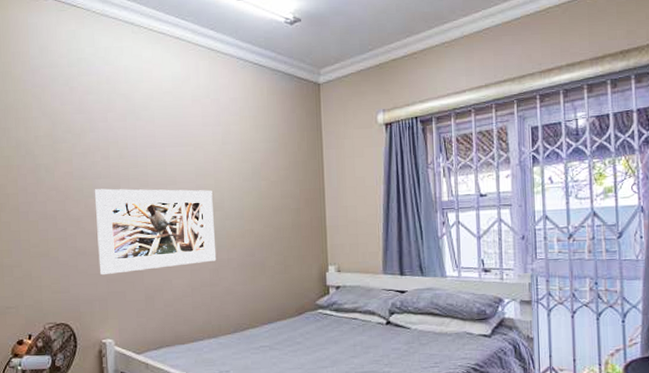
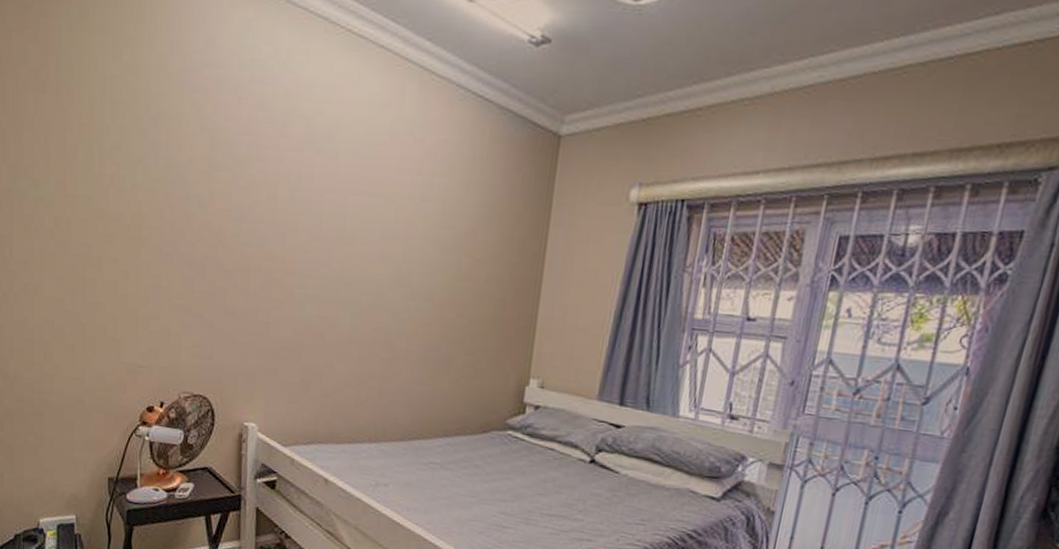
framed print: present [94,188,217,276] -> none [249,236,399,350]

